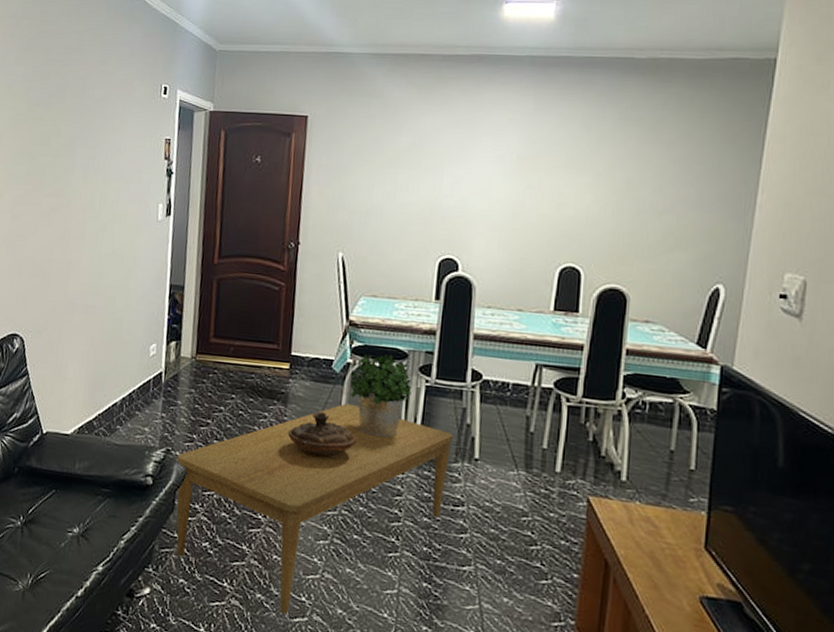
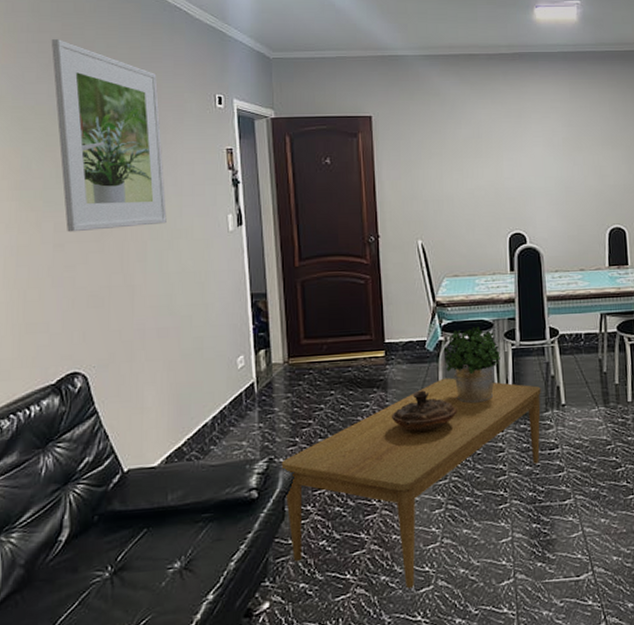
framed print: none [23,25,113,206] -> present [51,39,167,232]

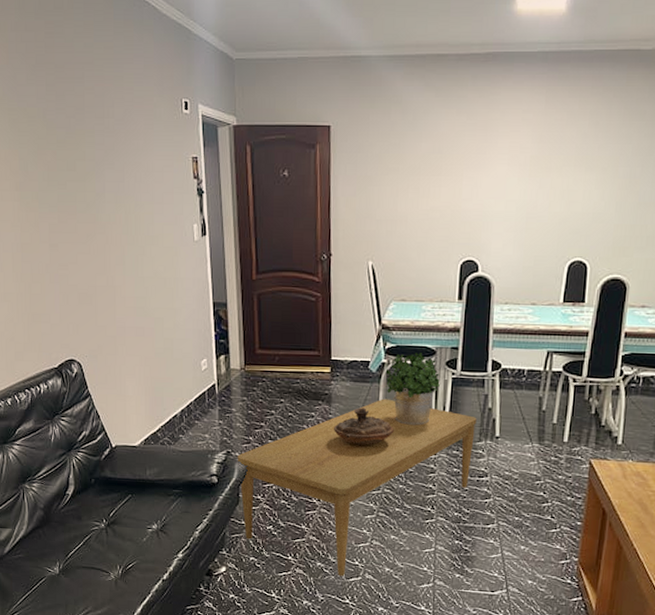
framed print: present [51,39,167,232] -> none [36,39,141,234]

